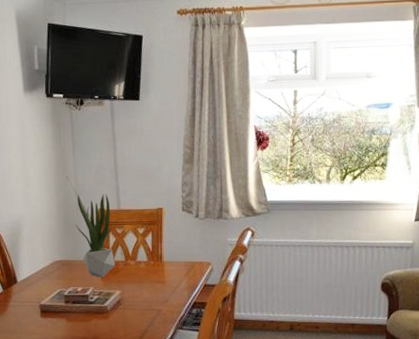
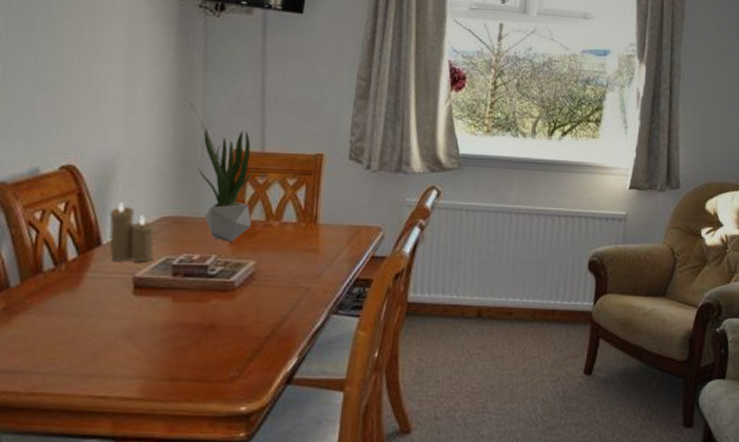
candle: none [20,252,52,294] -> present [109,202,155,263]

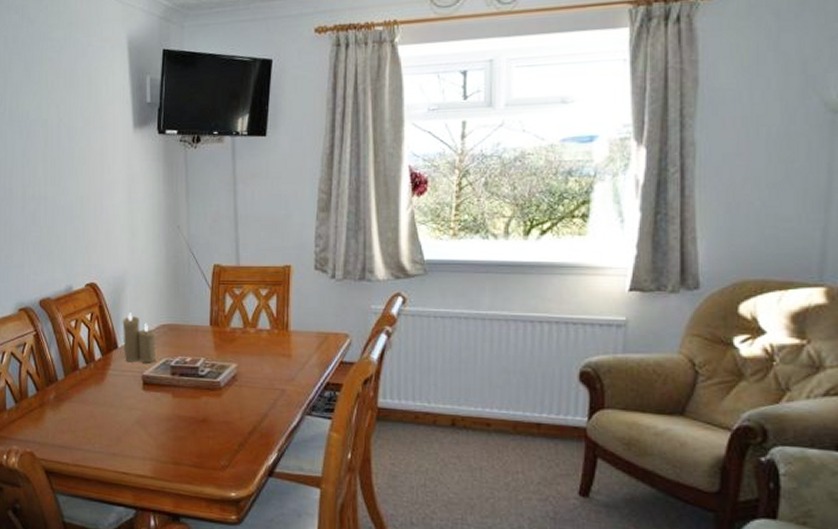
potted plant: present [197,128,255,242] -> none [186,247,232,346]

